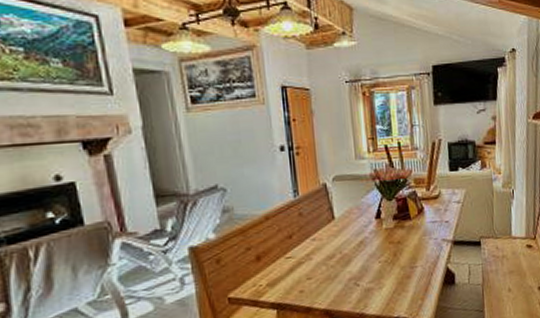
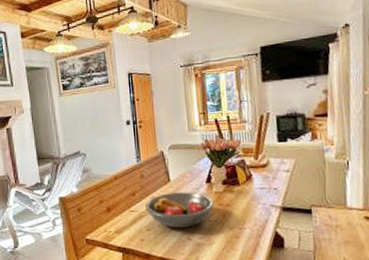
fruit bowl: none [305,230,384,274] -> present [145,192,214,228]

